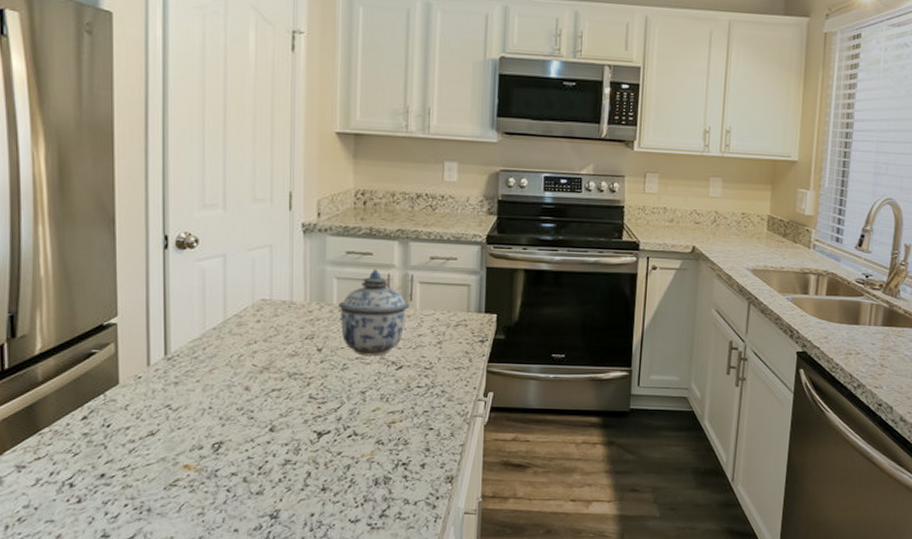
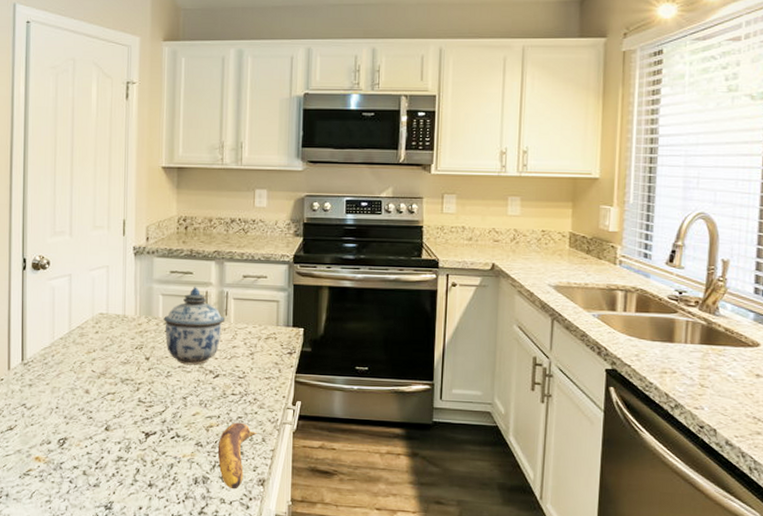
banana: none [401,417,445,489] -> present [217,422,257,490]

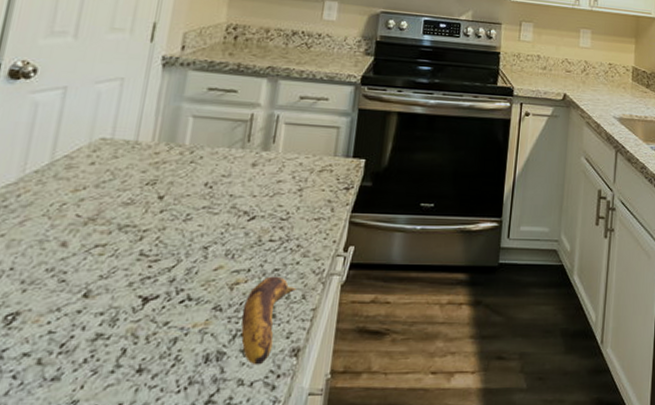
lidded jar: present [164,286,226,365] -> none [189,107,272,205]

